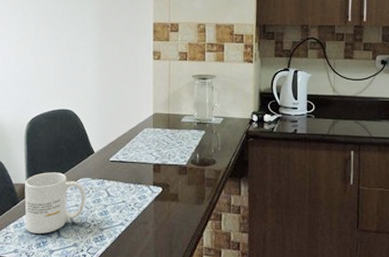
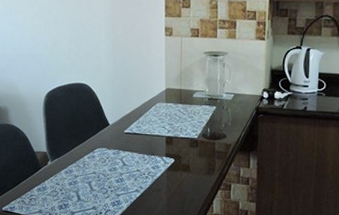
mug: present [24,172,85,234] -> none [46,142,102,197]

